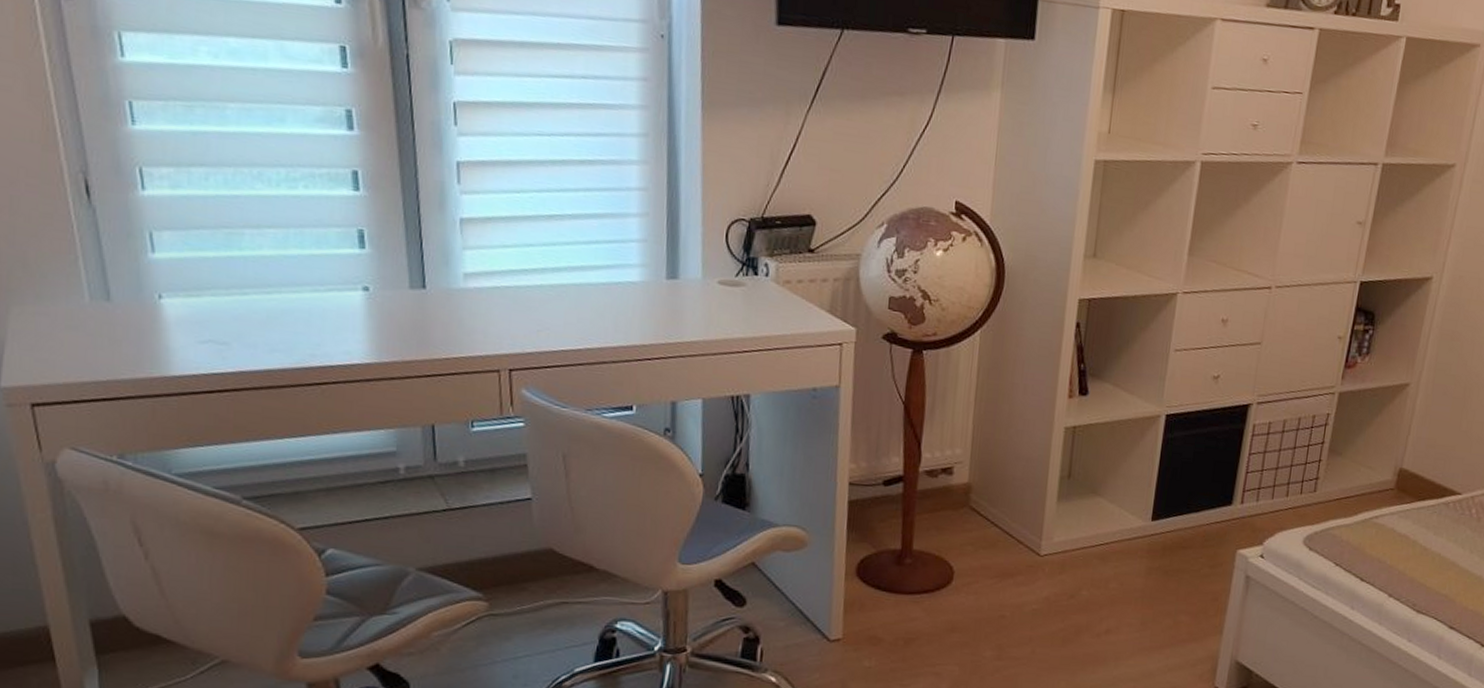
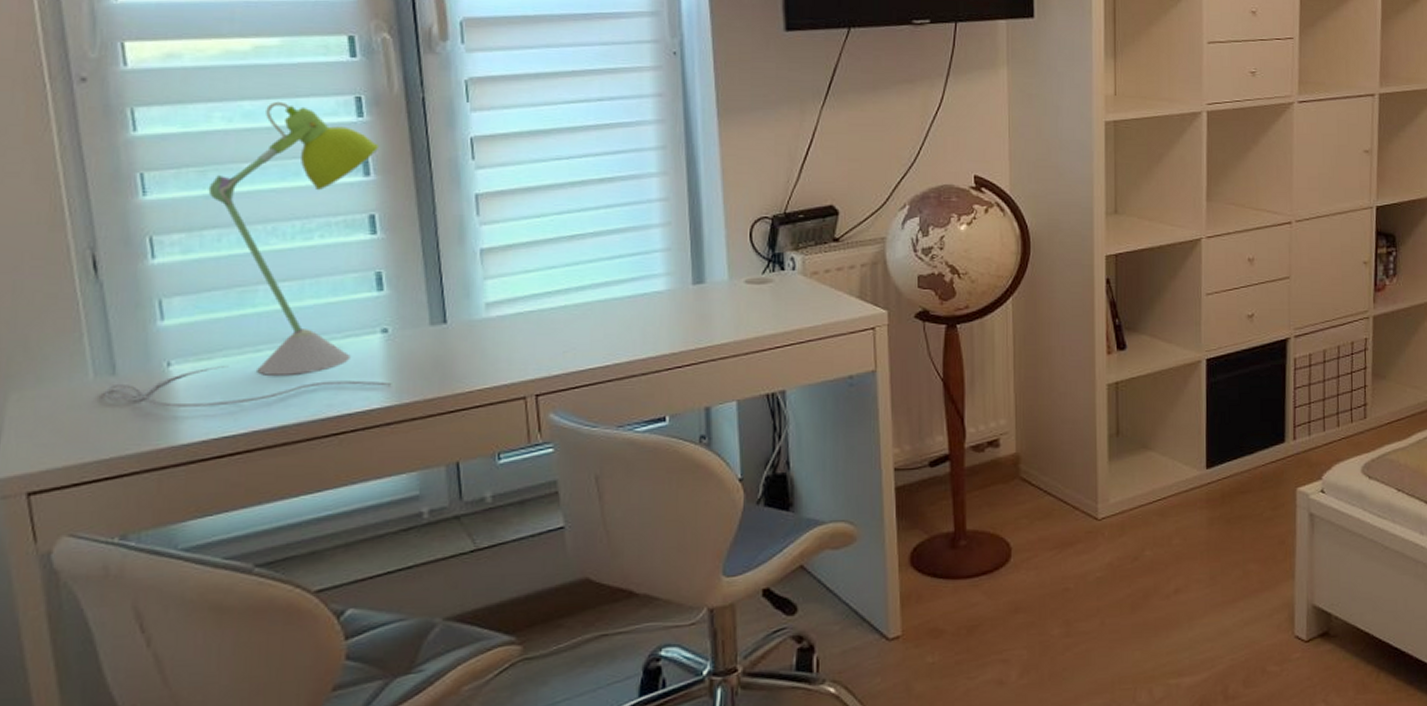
desk lamp: none [100,41,372,344] -> present [104,101,392,407]

